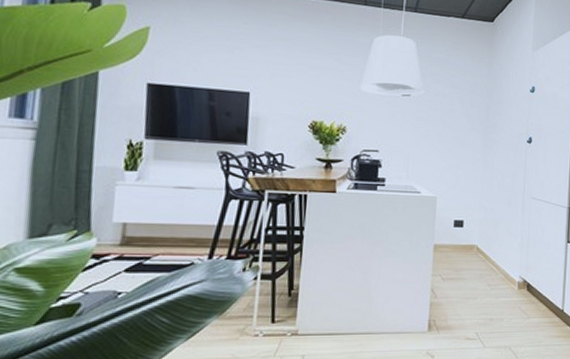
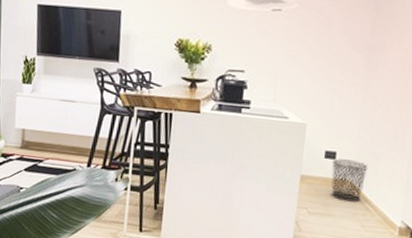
waste bin: none [460,226,490,264] -> present [330,159,368,203]

